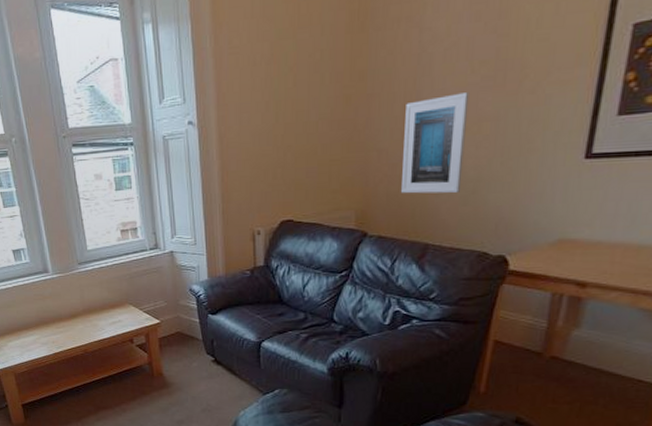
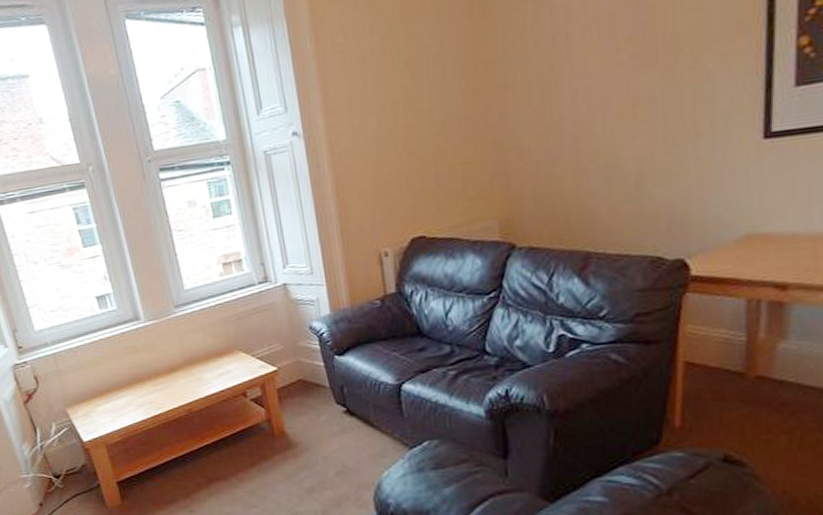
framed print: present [401,92,470,194] -> none [544,74,621,195]

